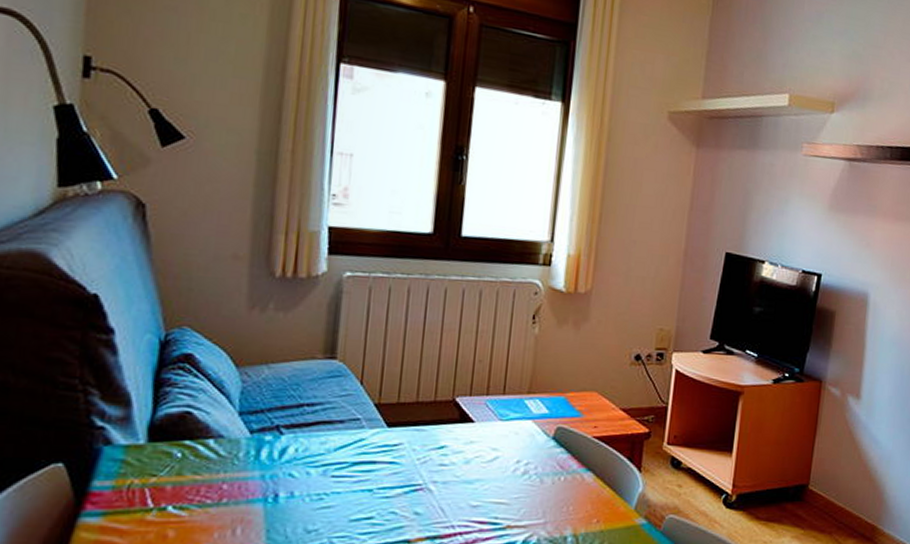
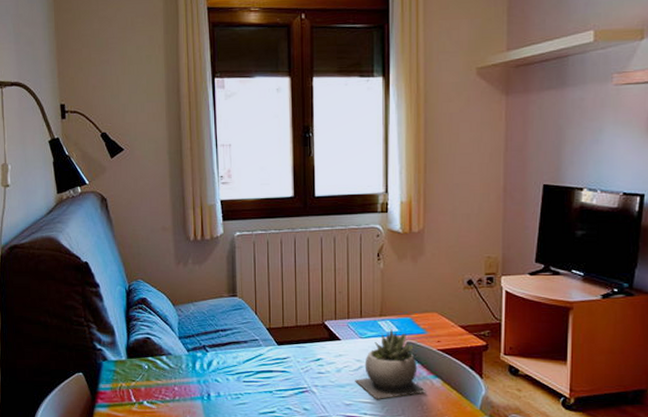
succulent plant: none [487,410,575,499] -> present [355,329,426,399]

